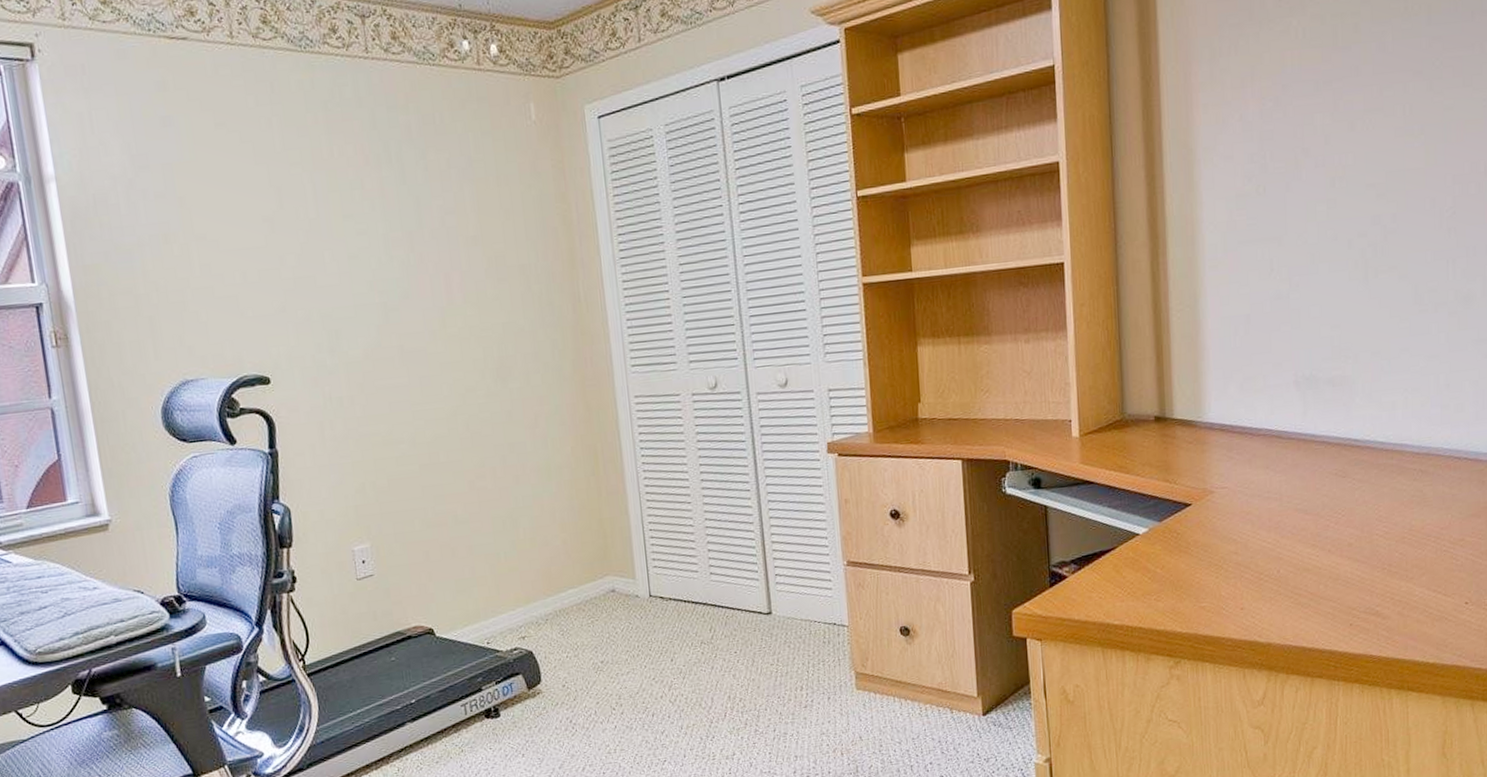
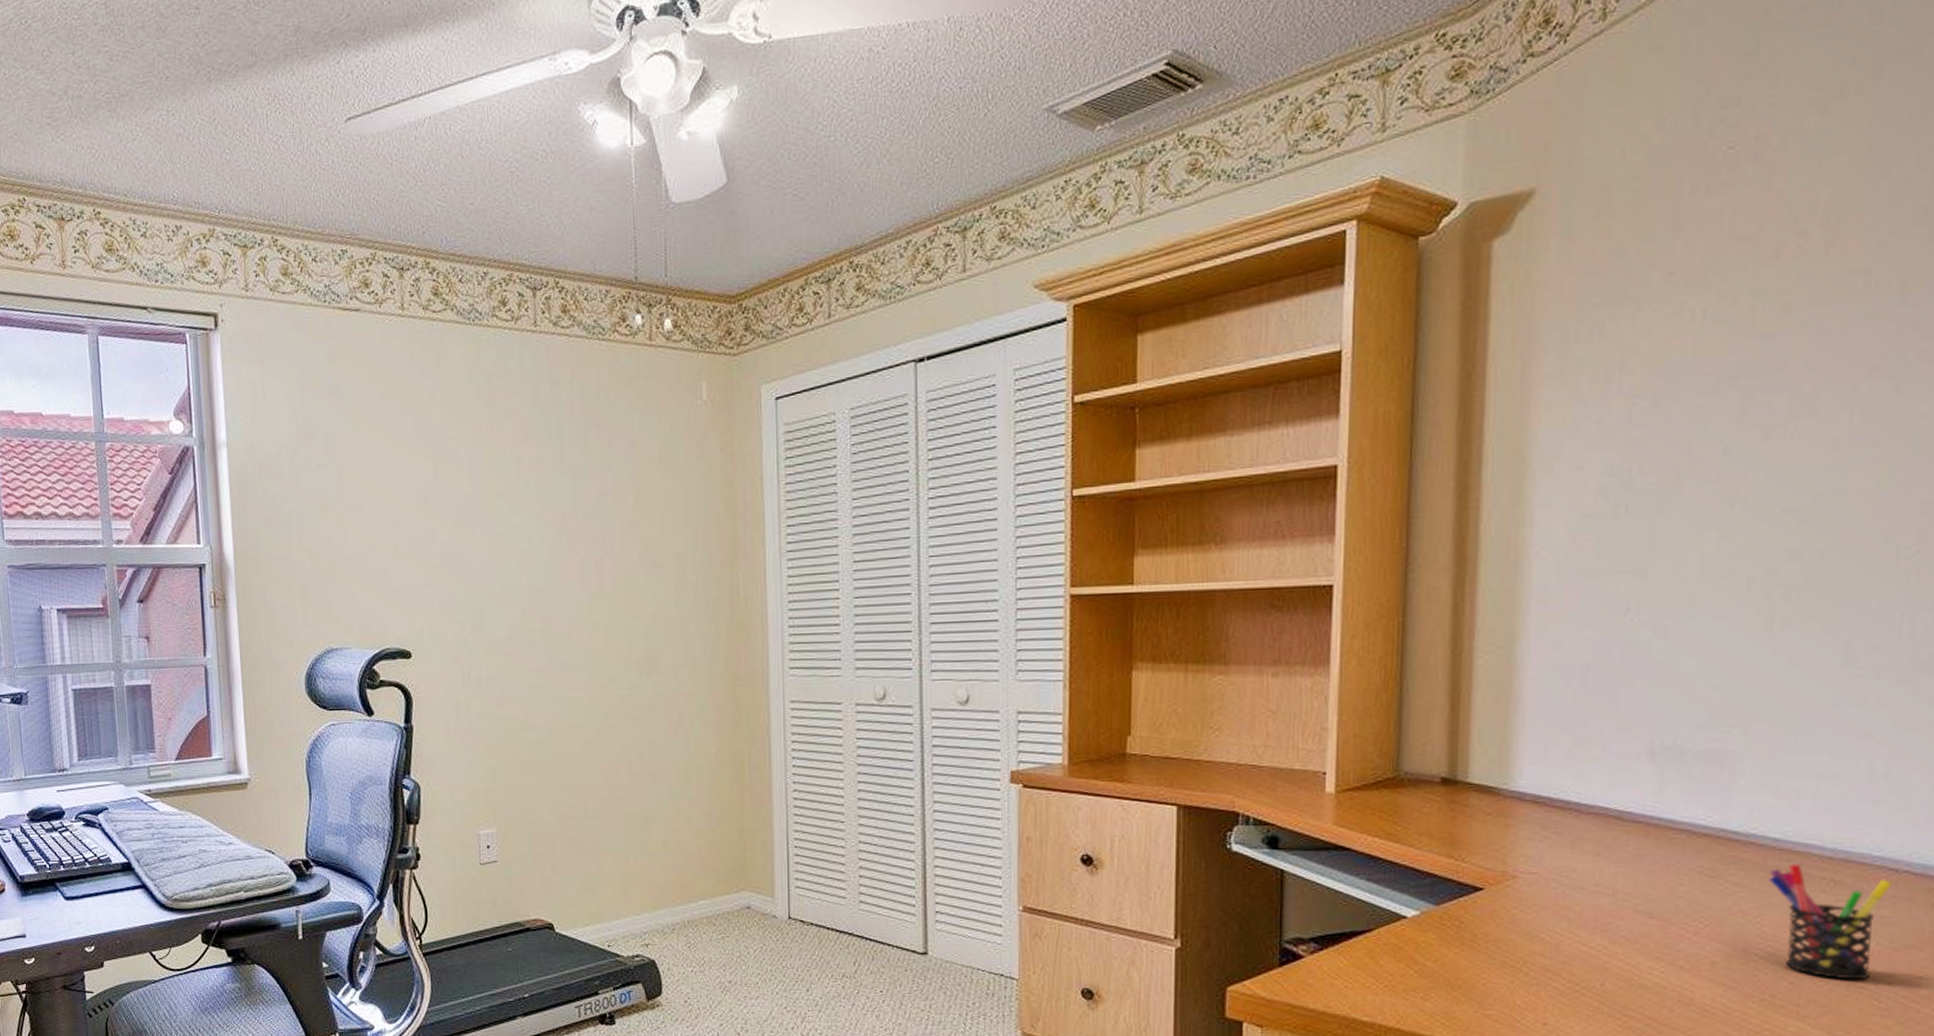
pen holder: none [1380,460,1457,546] -> present [1769,863,1892,980]

